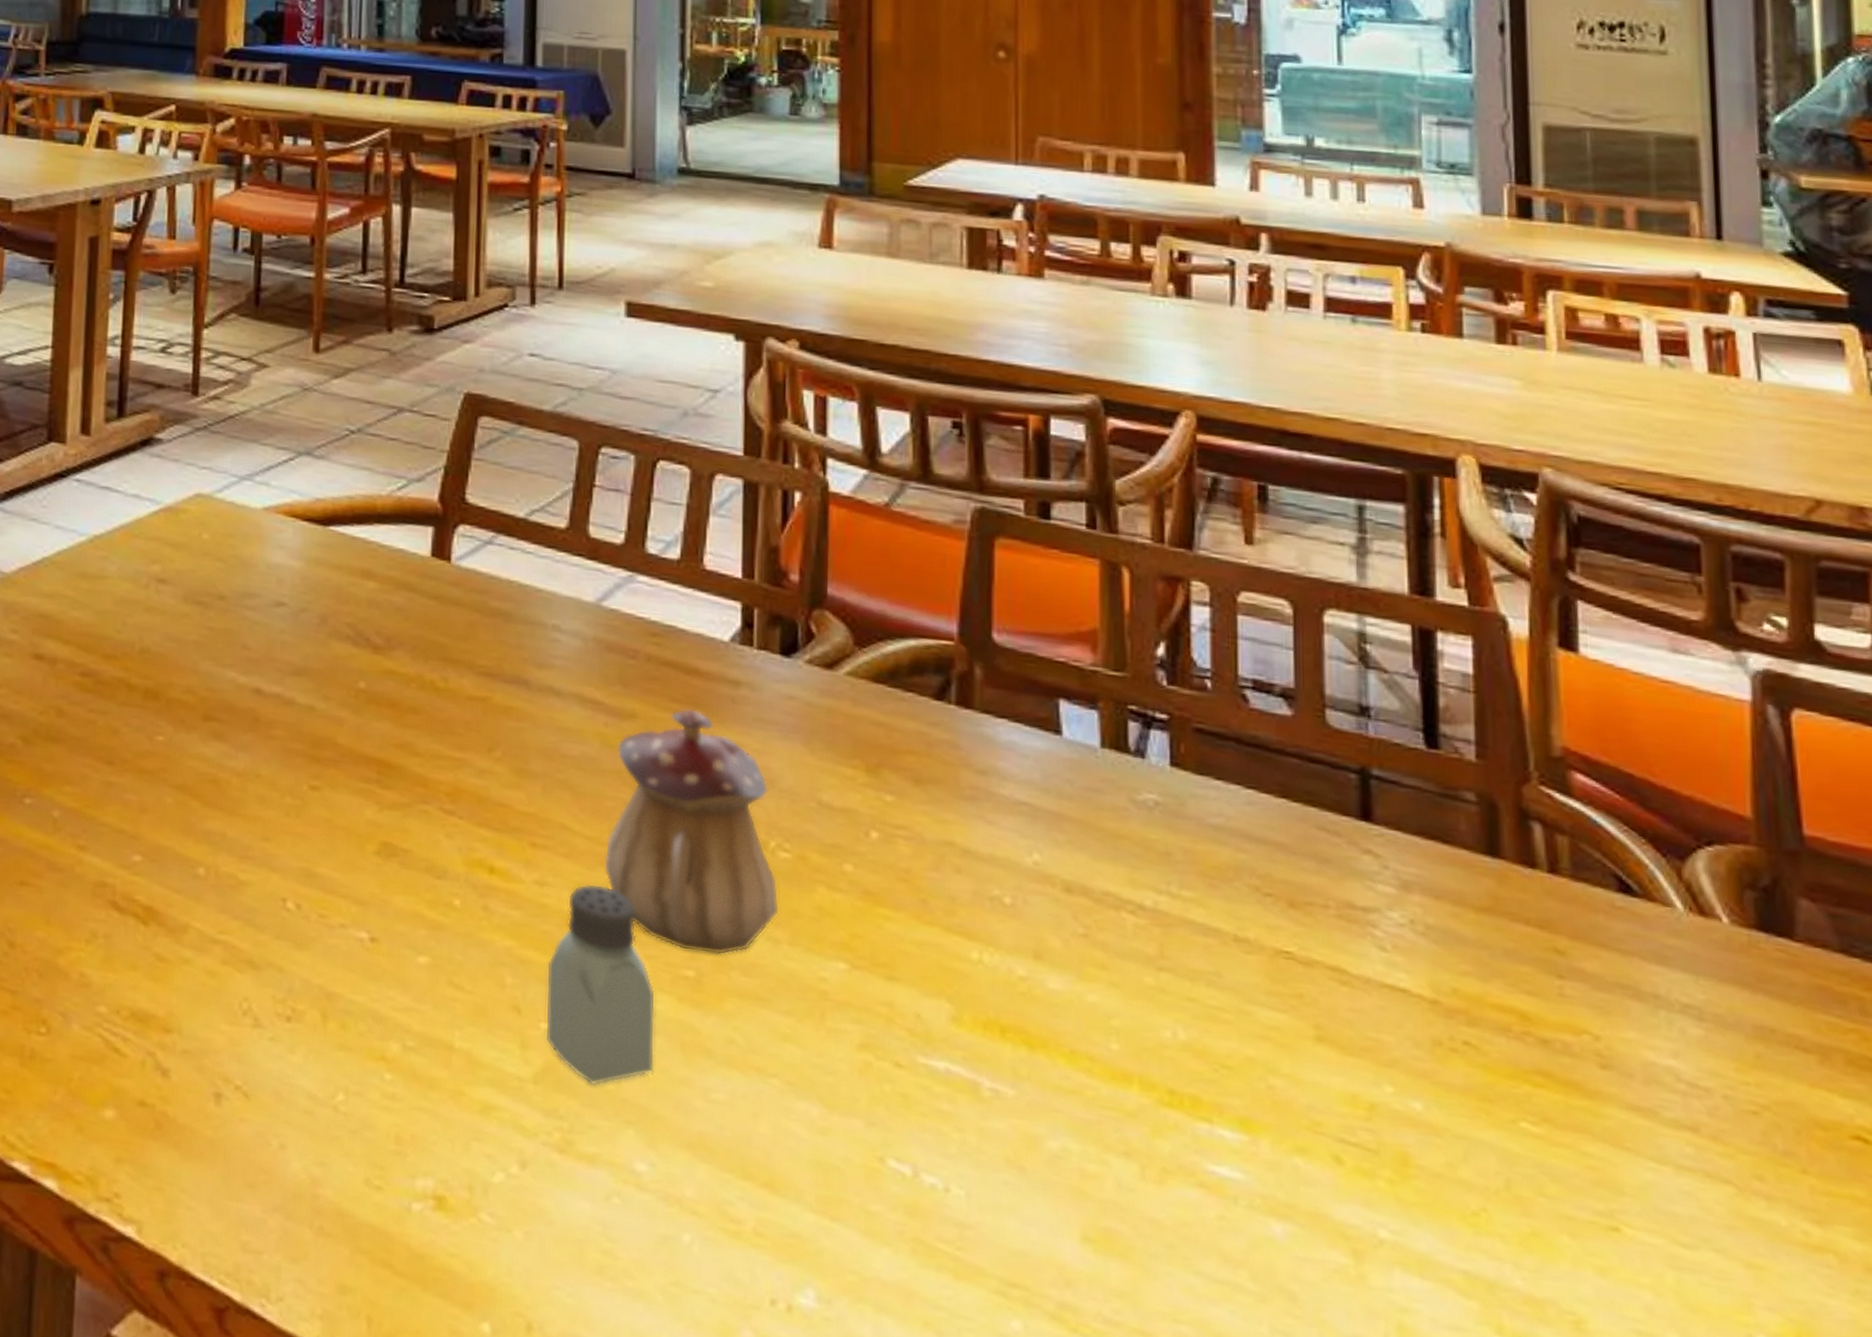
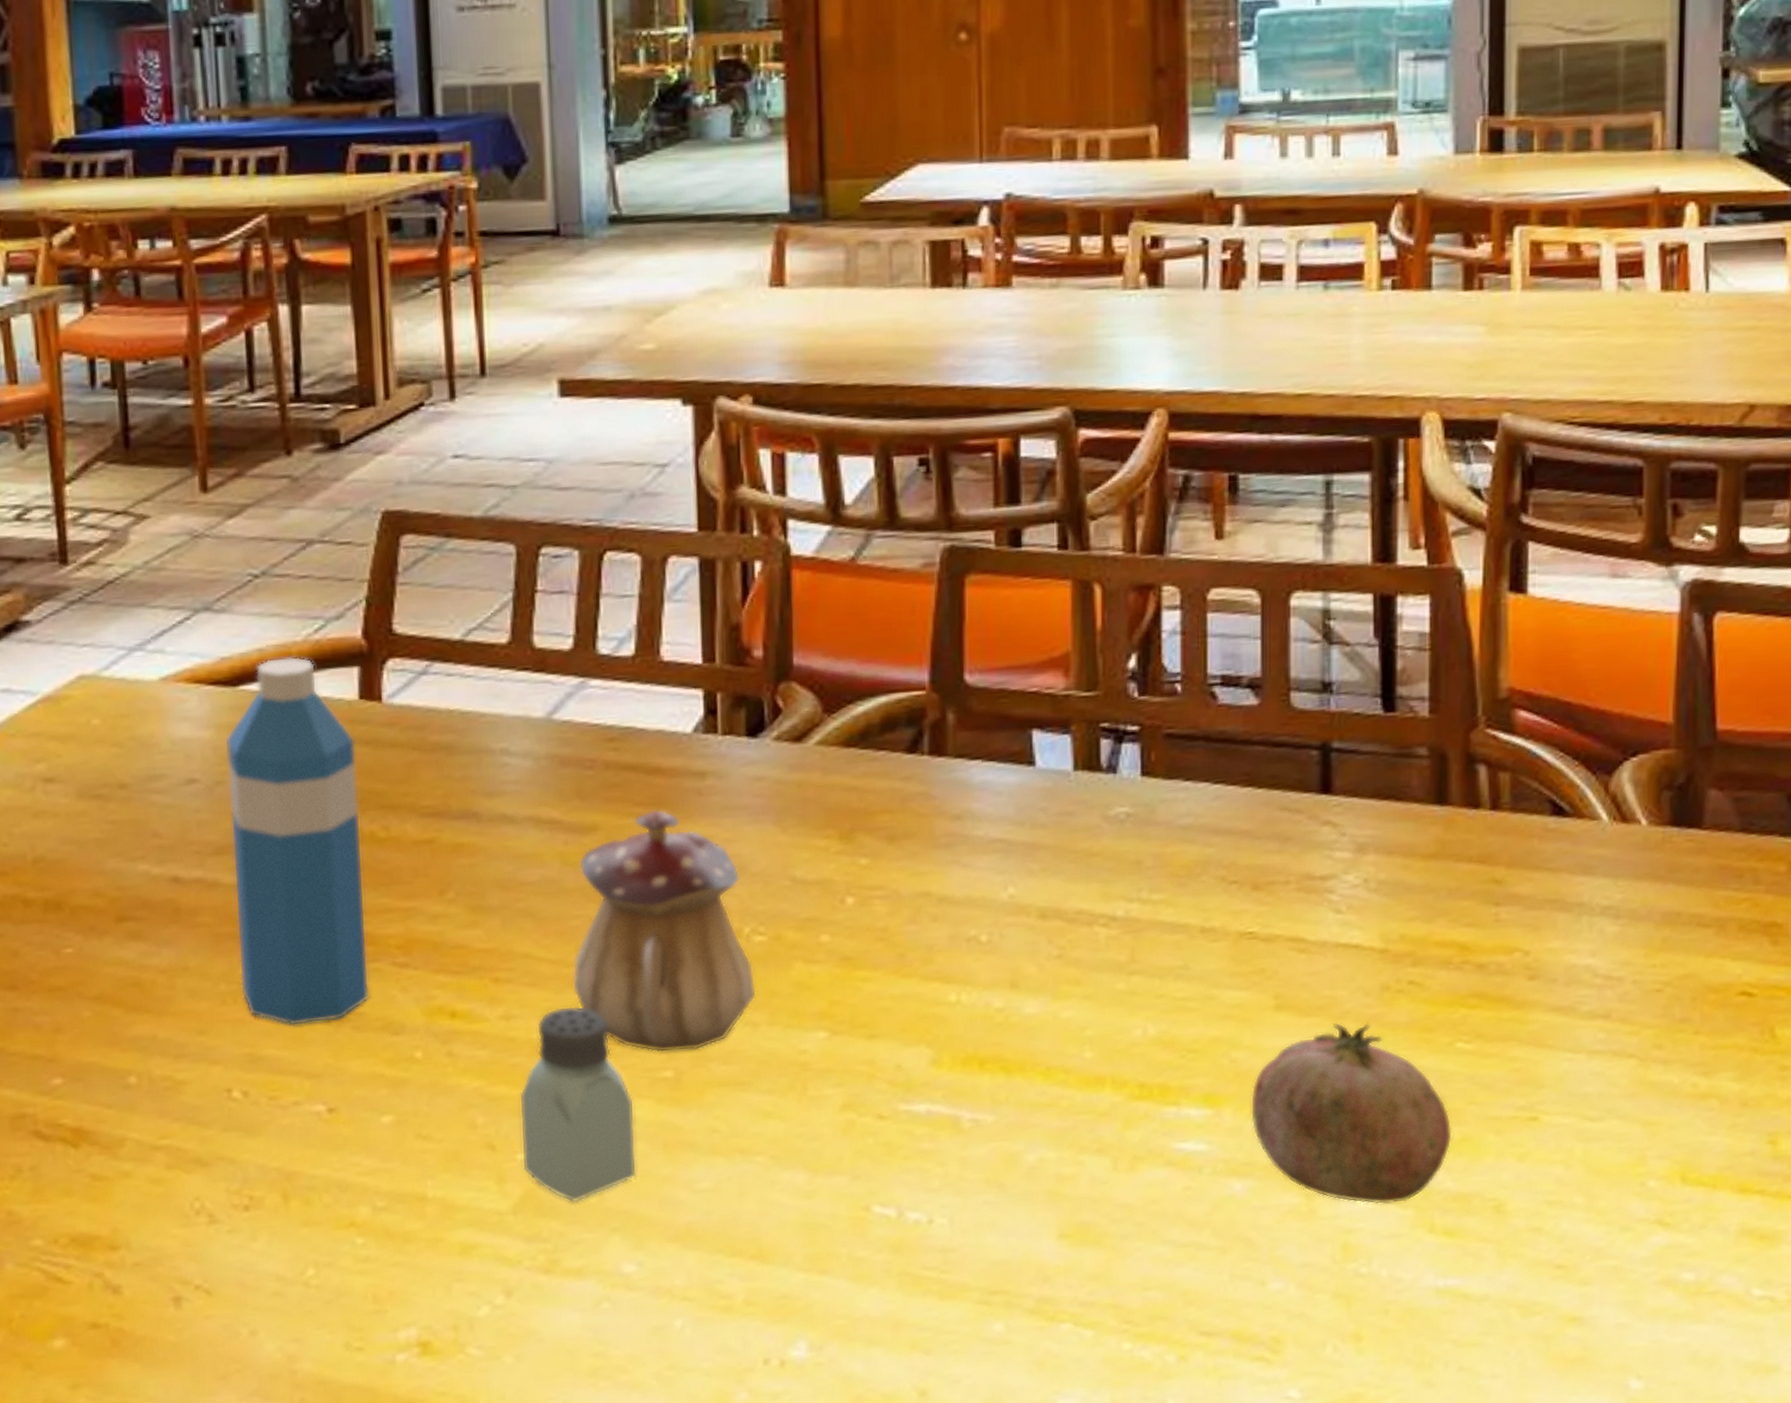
water bottle: none [304,506,425,853] -> present [225,656,370,1026]
fruit: none [1289,1069,1520,1292] -> present [1250,1022,1452,1205]

